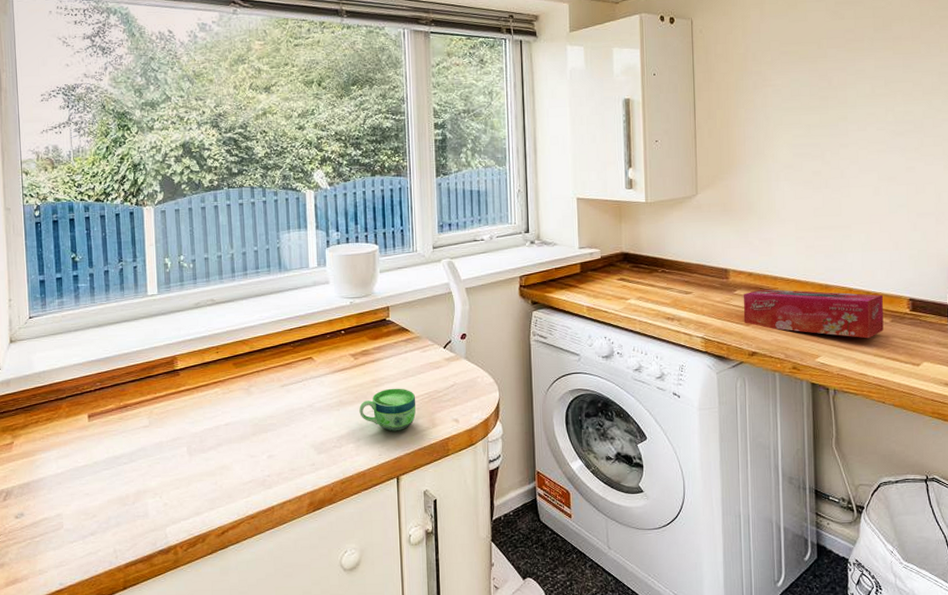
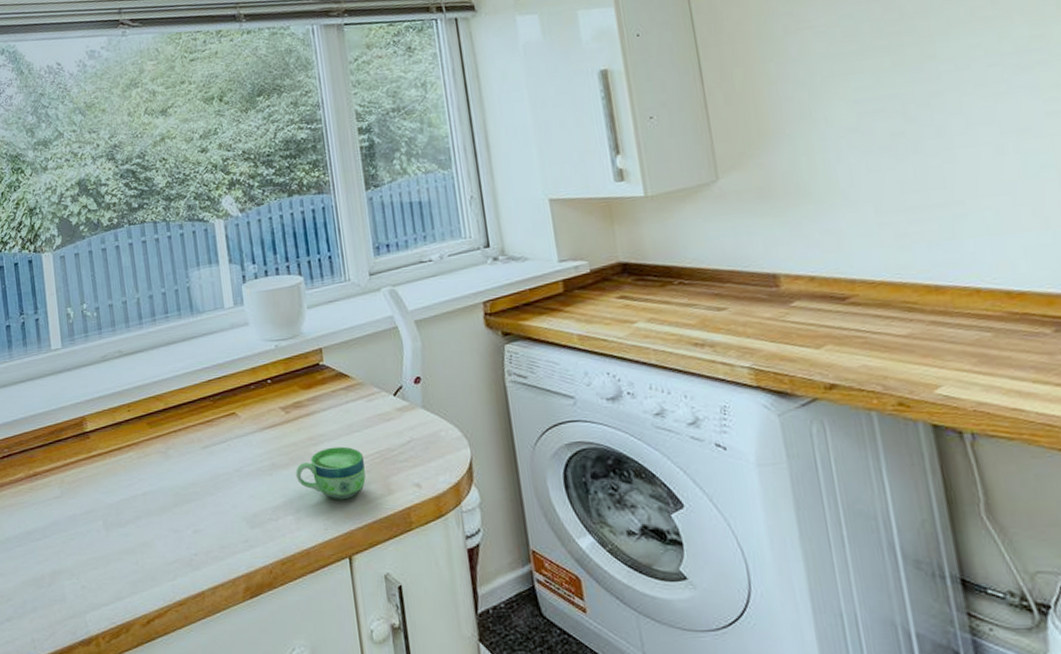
tissue box: present [743,289,884,339] -> none [806,293,1044,359]

